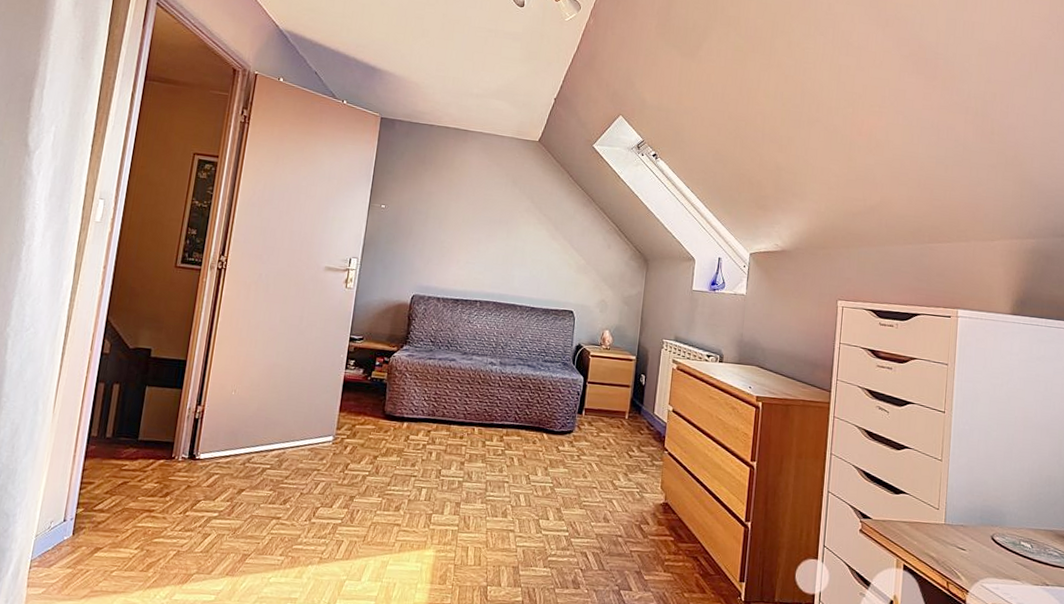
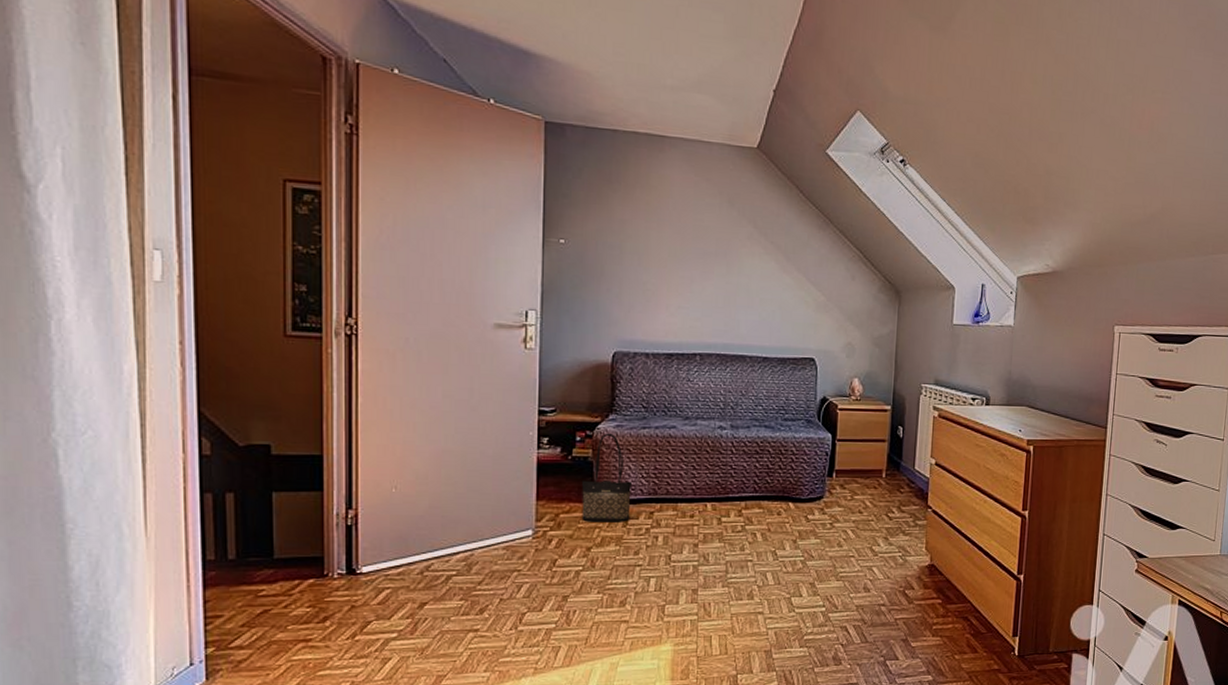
tote bag: none [372,360,416,437] -> present [581,433,633,522]

